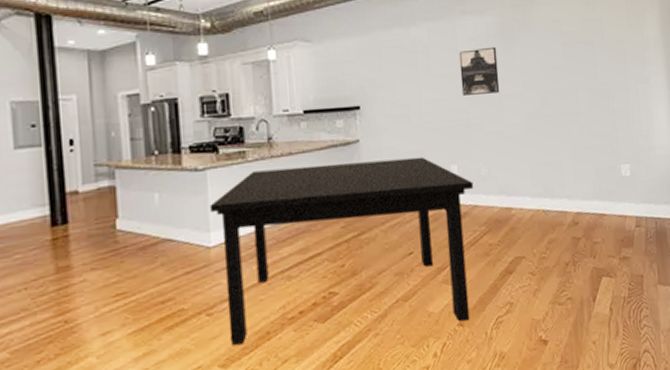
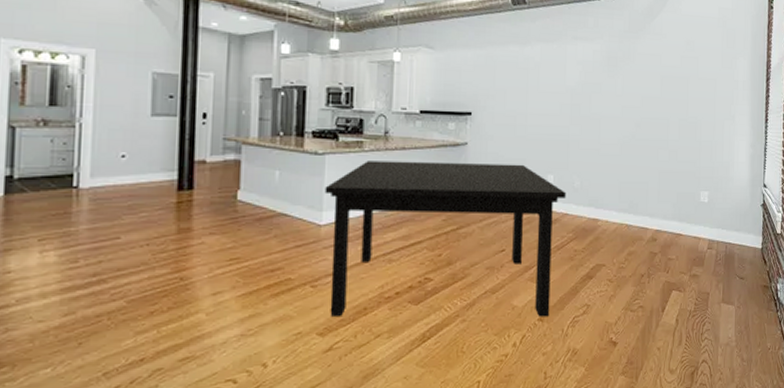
wall art: present [458,46,500,96] -> none [565,72,601,114]

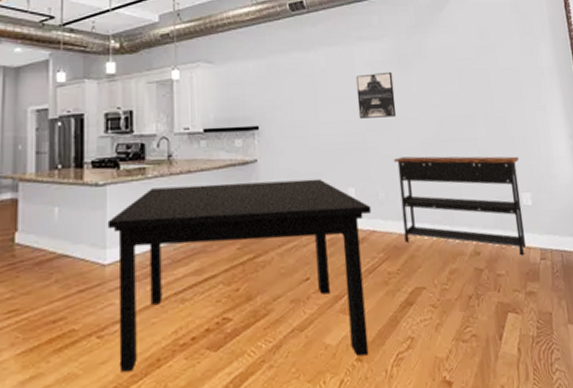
wall art: none [565,72,601,114] -> present [355,71,397,118]
console table: none [592,151,703,245] -> present [394,156,526,256]

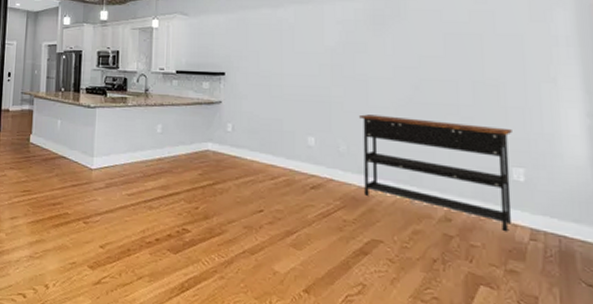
dining table: present [107,178,372,372] -> none [95,115,331,290]
wall art: present [355,71,397,118] -> none [324,31,366,75]

